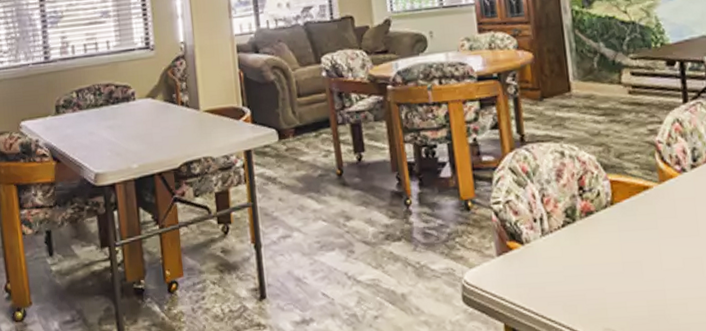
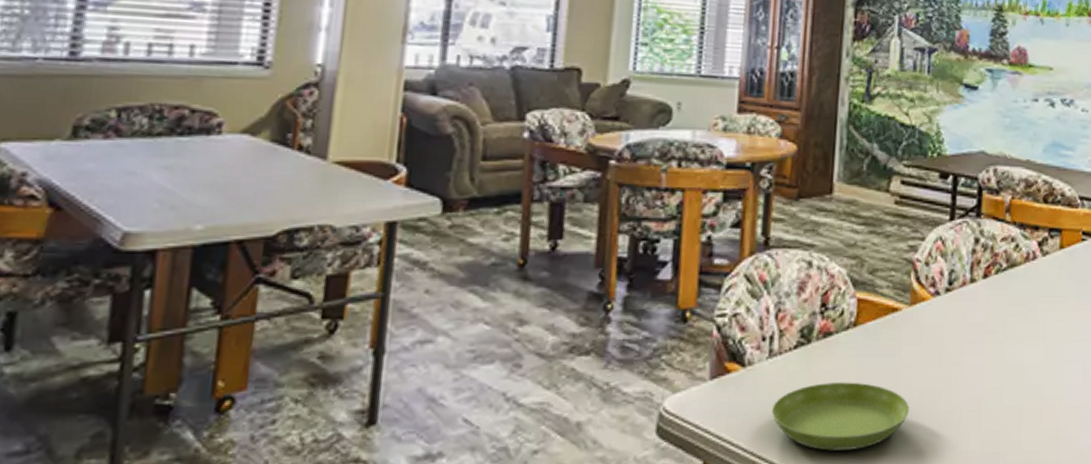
saucer: none [552,253,676,314] -> present [771,382,909,451]

